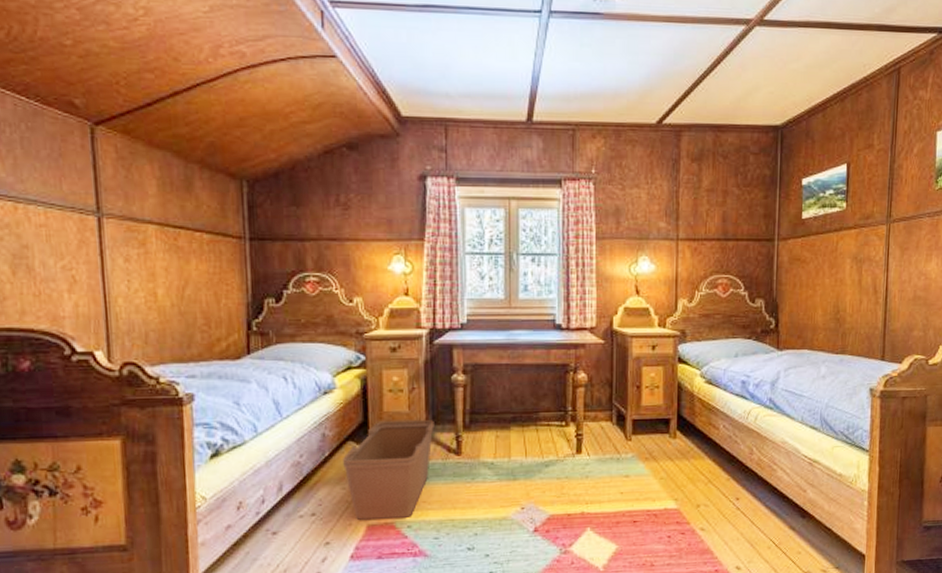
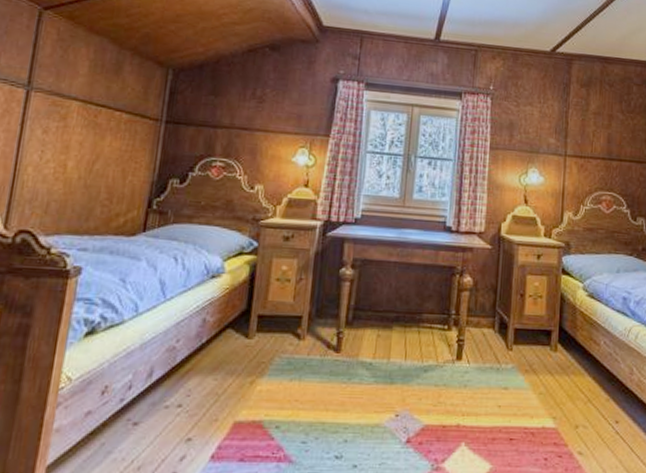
bicycle basket: present [343,419,434,521] -> none [219,311,317,418]

